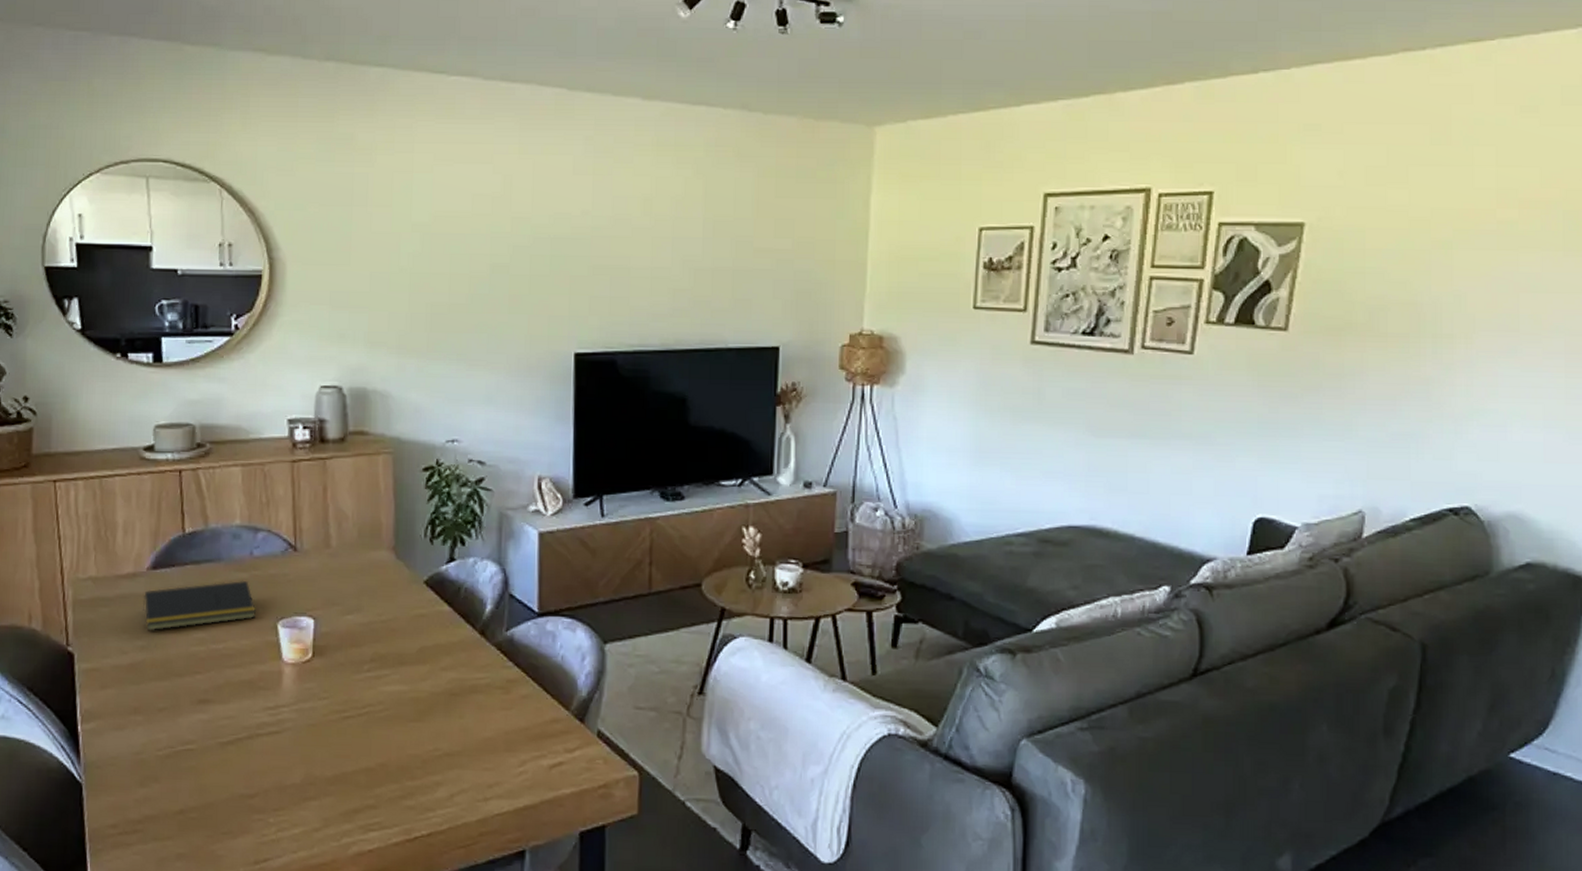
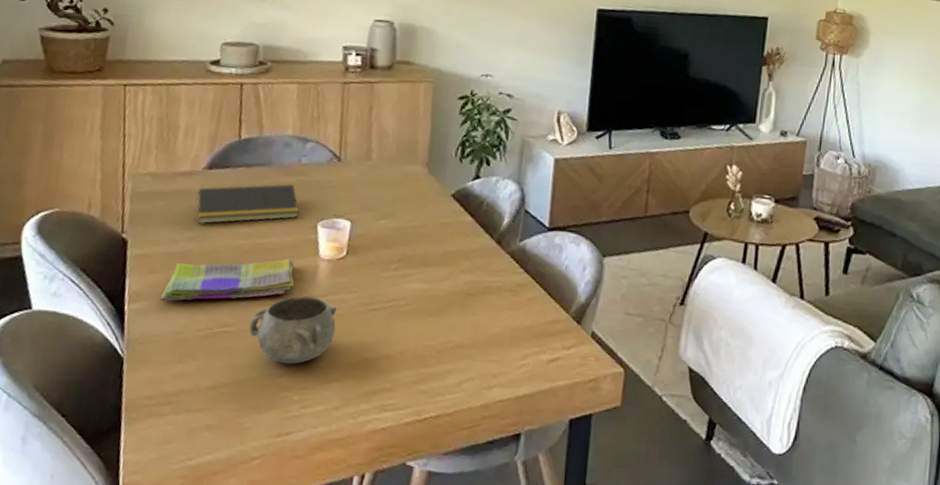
dish towel: none [114,664,258,719] -> present [160,258,294,302]
decorative bowl: none [213,705,308,783] -> present [249,295,337,365]

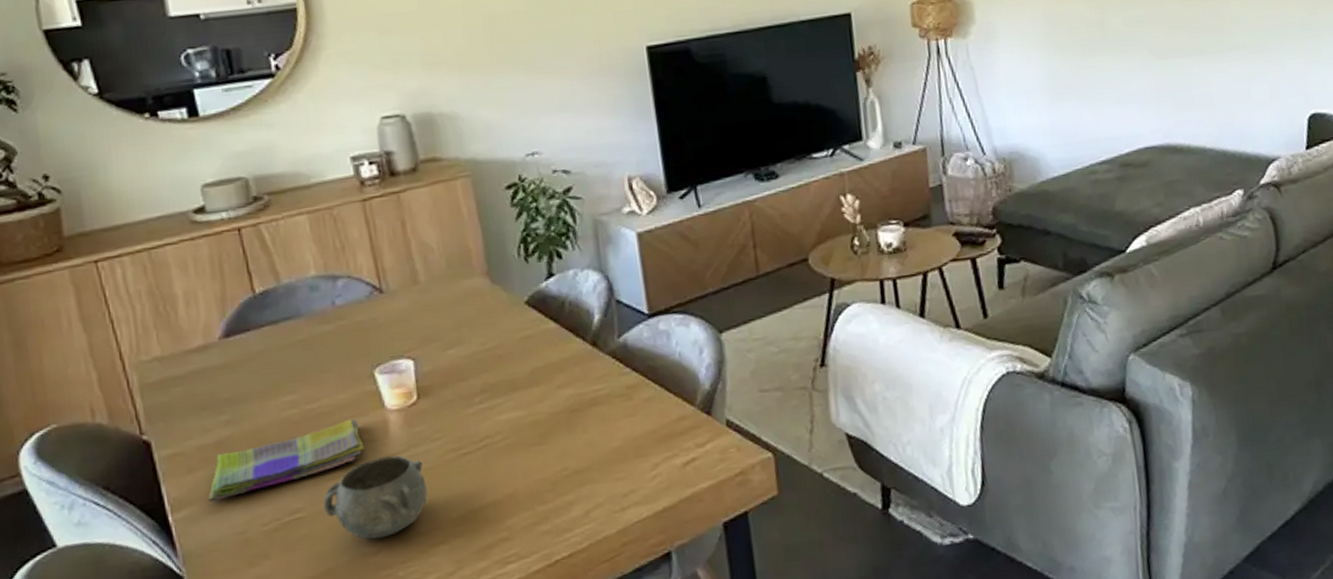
notepad: present [195,183,300,224] -> none [220,332,350,404]

